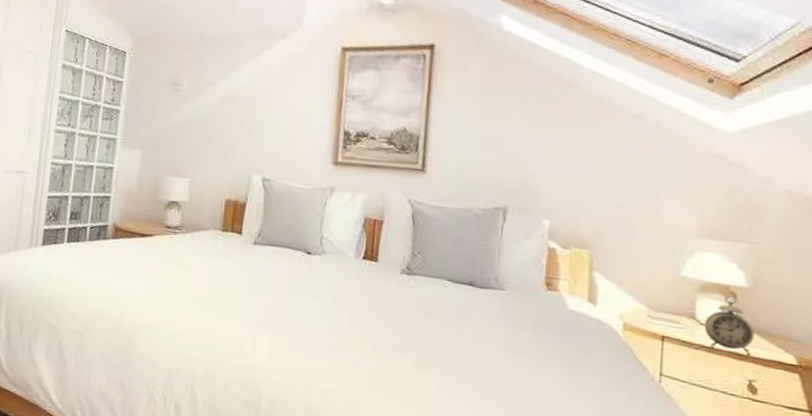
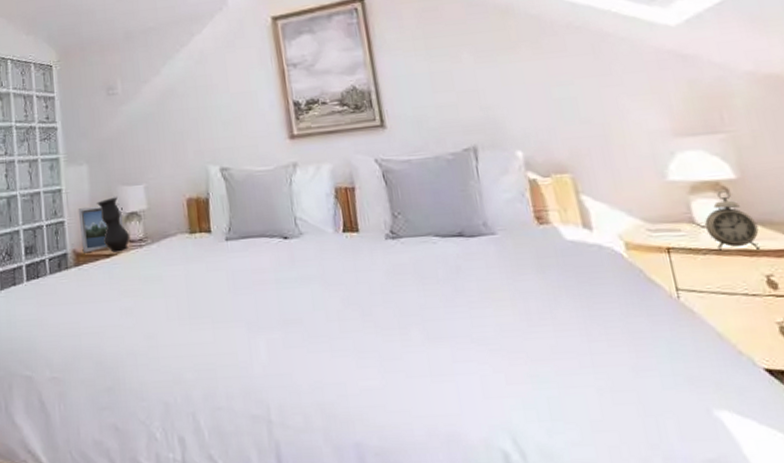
picture frame: none [122,188,165,231] -> present [78,204,124,254]
vase: none [143,184,167,234] -> present [97,197,129,253]

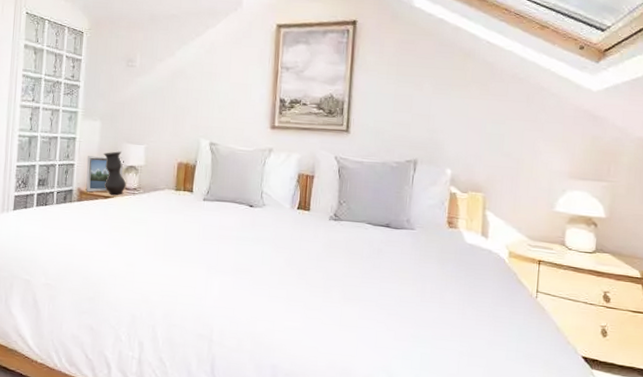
alarm clock: present [704,190,760,249] -> none [571,224,610,272]

